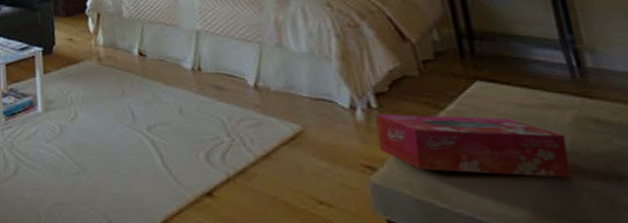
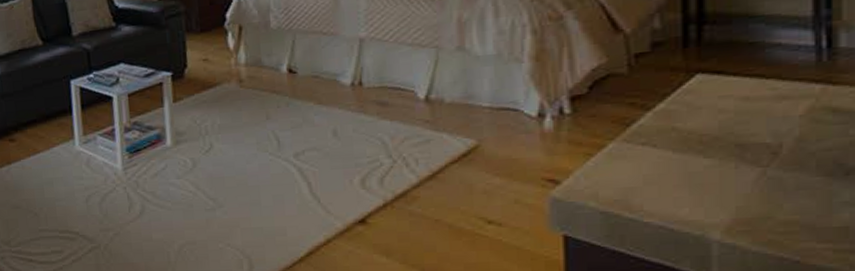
tissue box: present [375,114,571,179] -> none [566,114,793,179]

